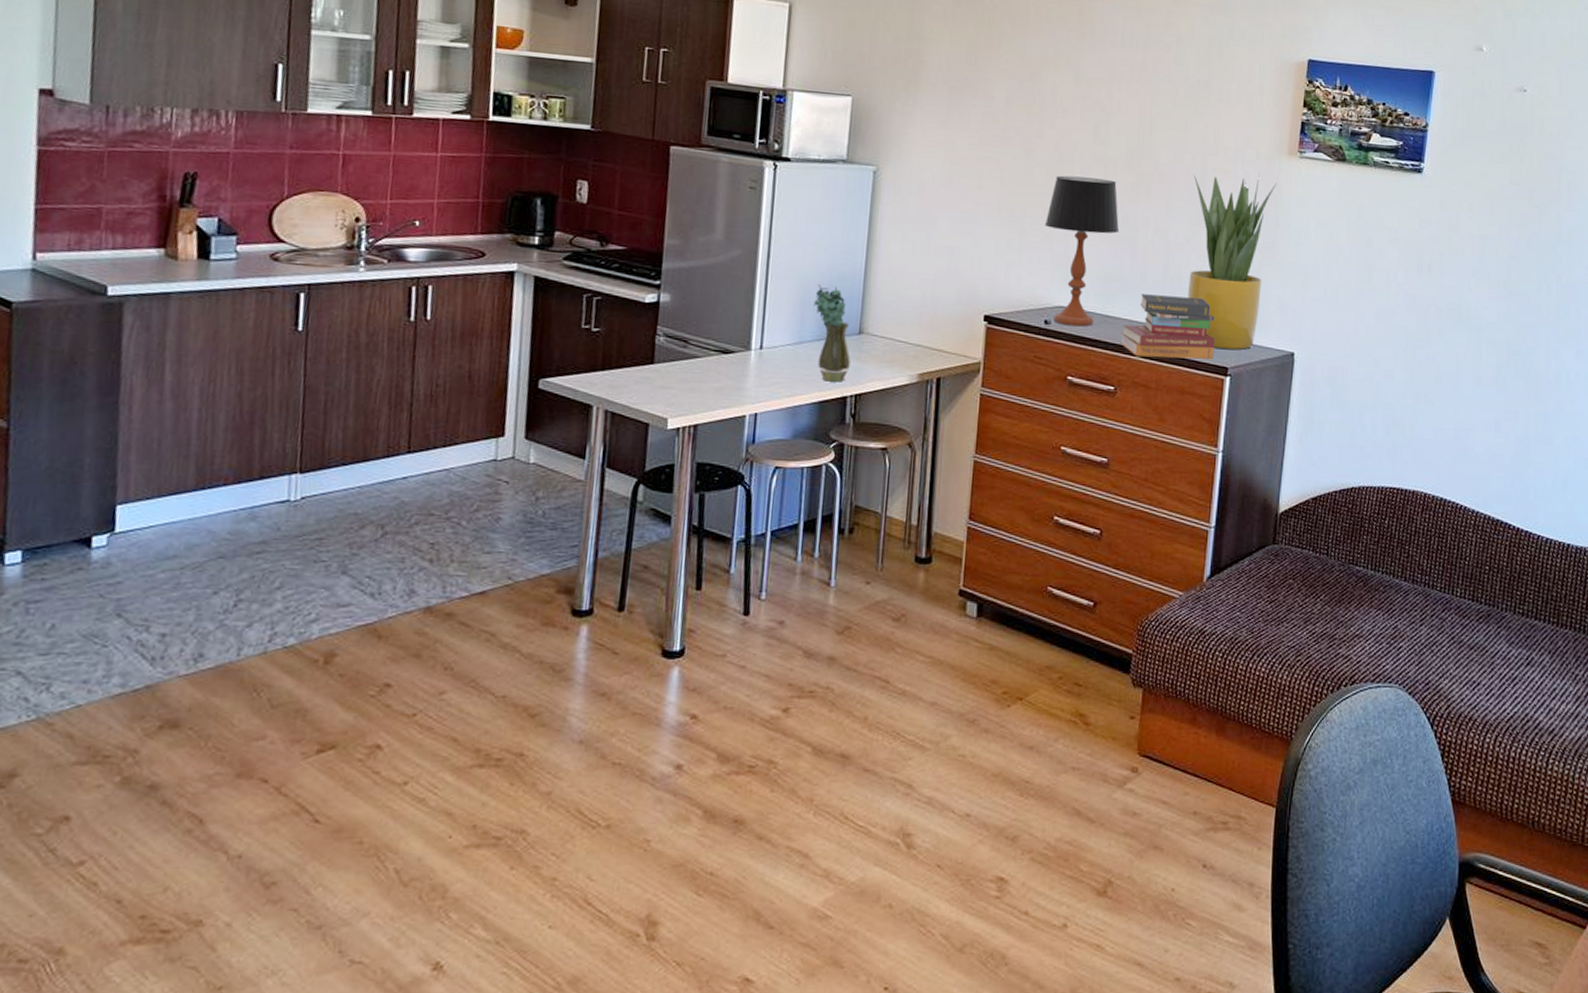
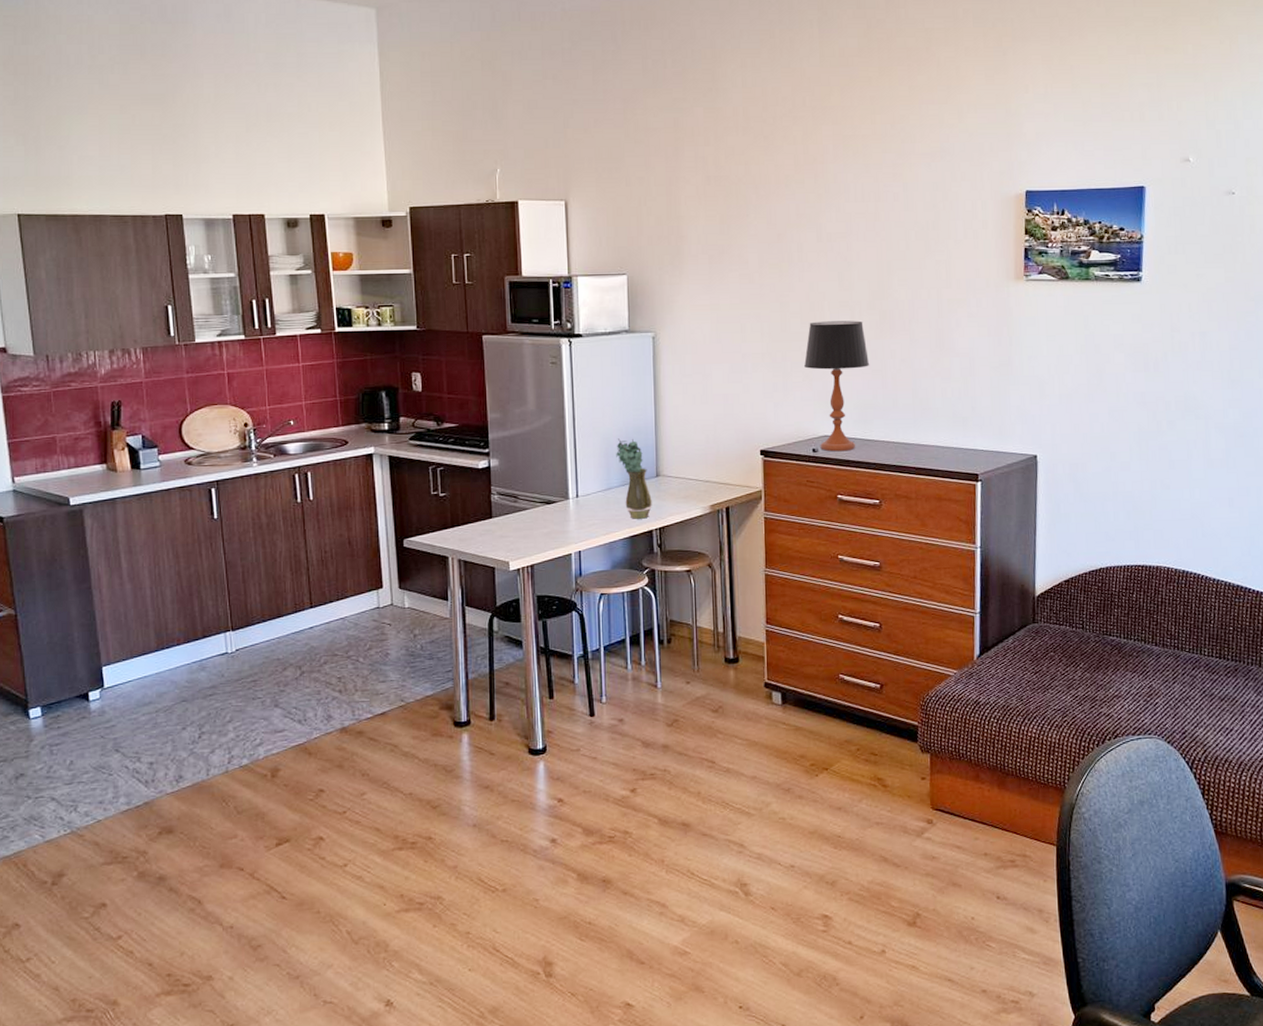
books: present [1120,294,1216,360] -> none [880,416,965,472]
planter: present [1187,173,1277,350] -> none [932,299,1007,459]

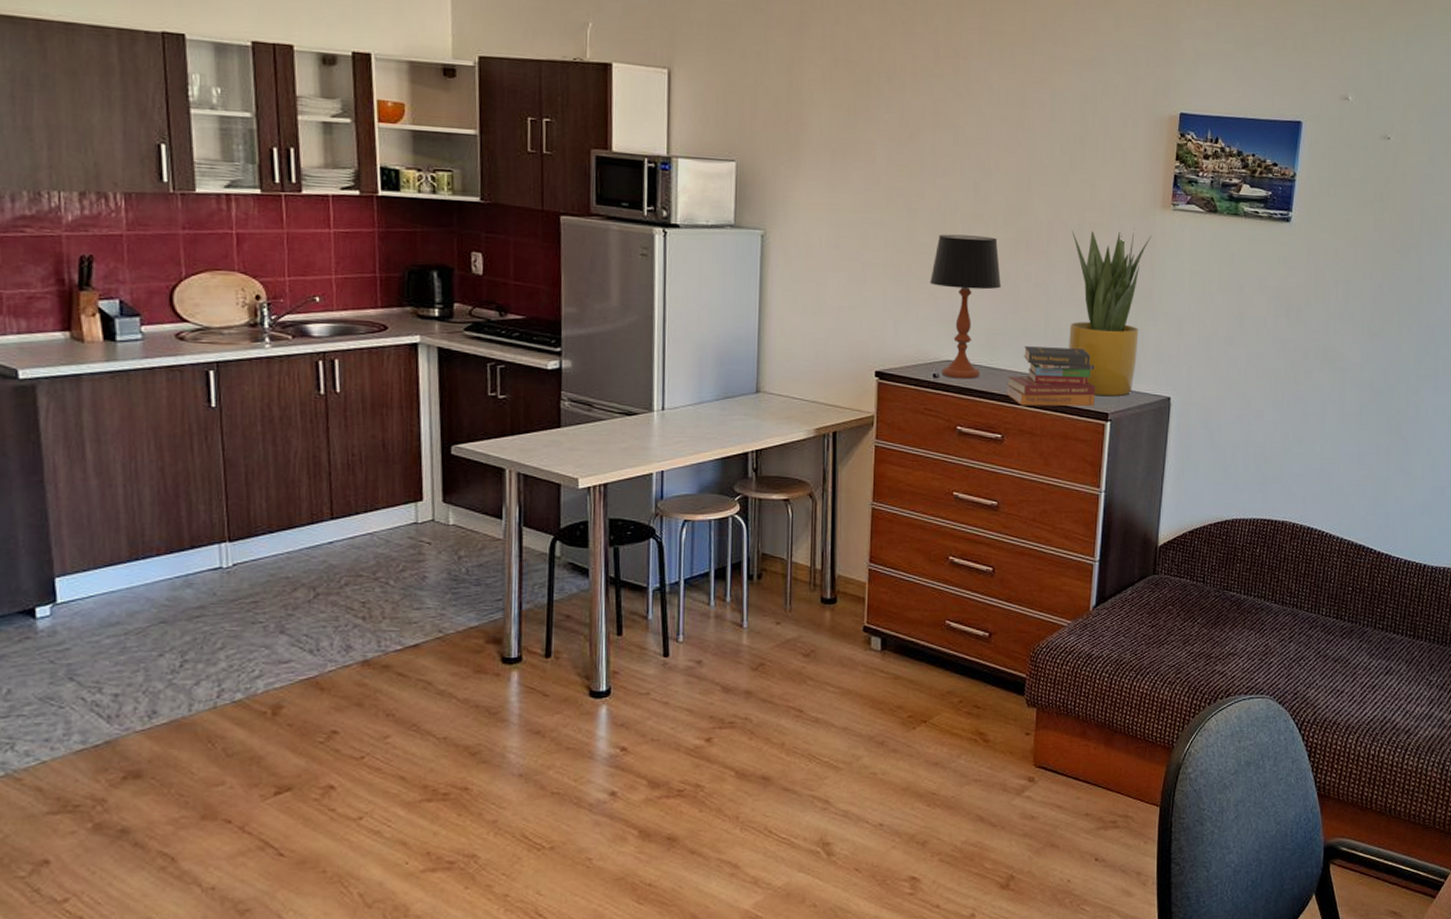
vase: present [616,438,652,519] -> none [711,347,750,439]
books: none [880,416,965,472] -> present [1006,346,1096,407]
planter: none [932,299,1007,459] -> present [1068,226,1151,397]

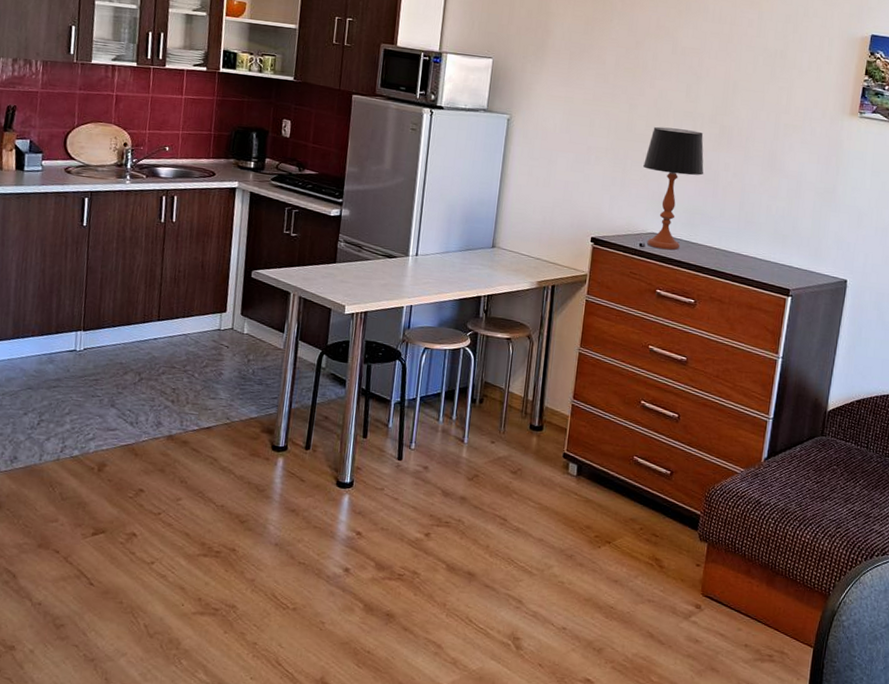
books: present [1006,346,1096,407] -> none [701,226,781,283]
planter: present [1068,226,1151,397] -> none [758,129,839,275]

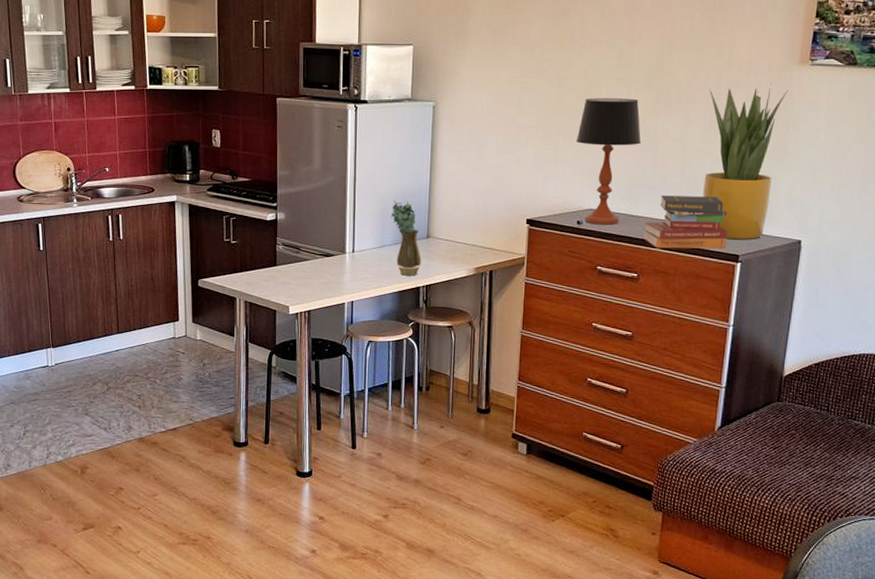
vase: none [458,207,485,285] -> present [391,200,421,276]
books: none [701,226,781,283] -> present [642,195,728,249]
planter: none [758,129,839,275] -> present [702,82,788,240]

